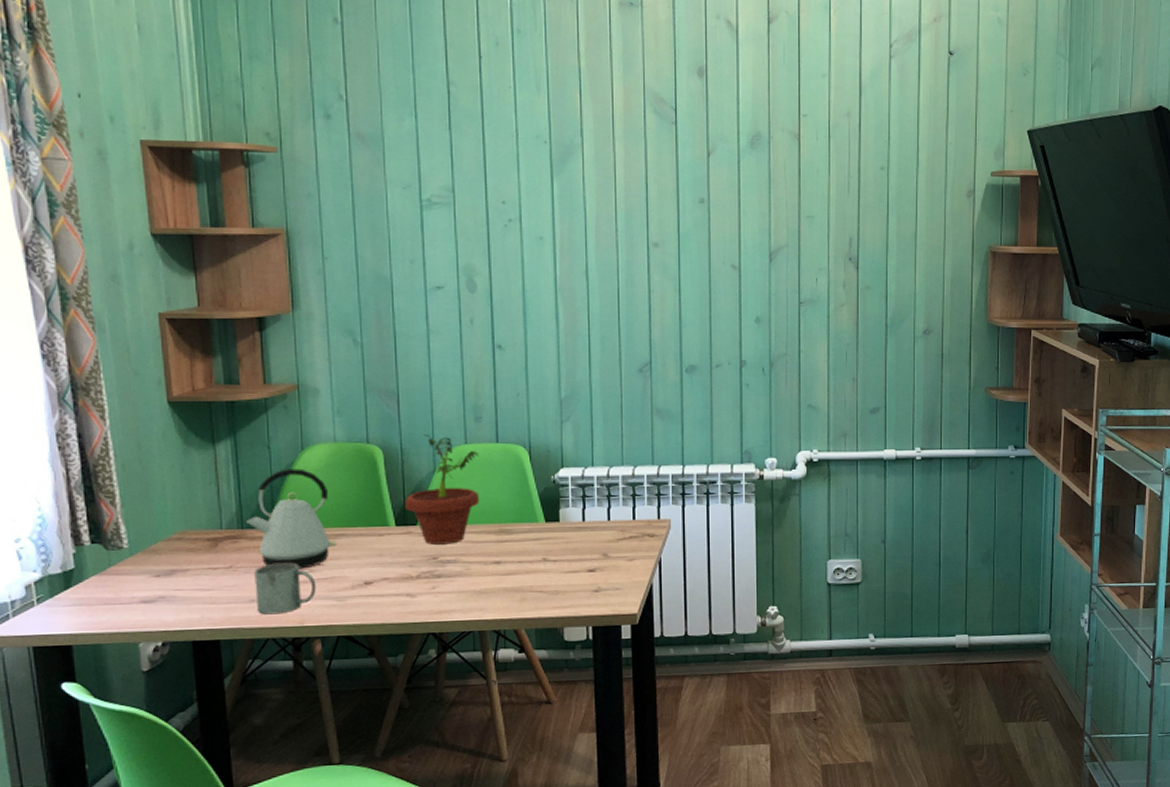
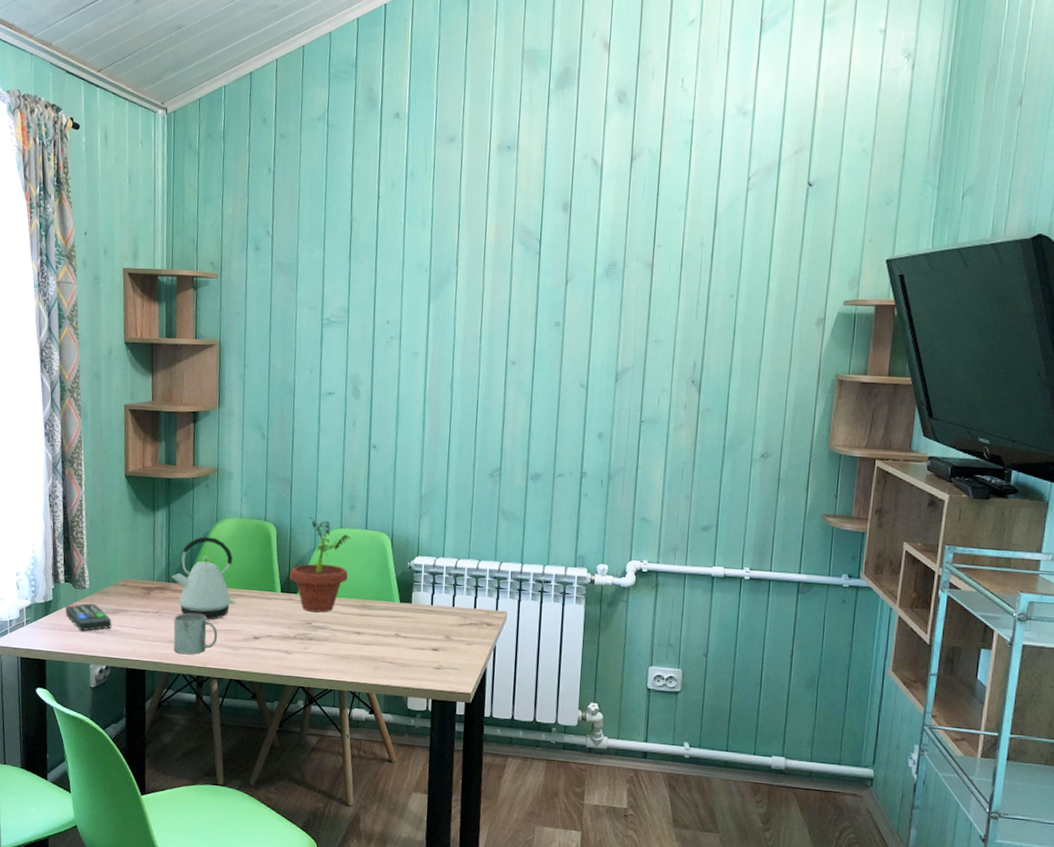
remote control: none [96,566,166,603] -> present [66,603,112,631]

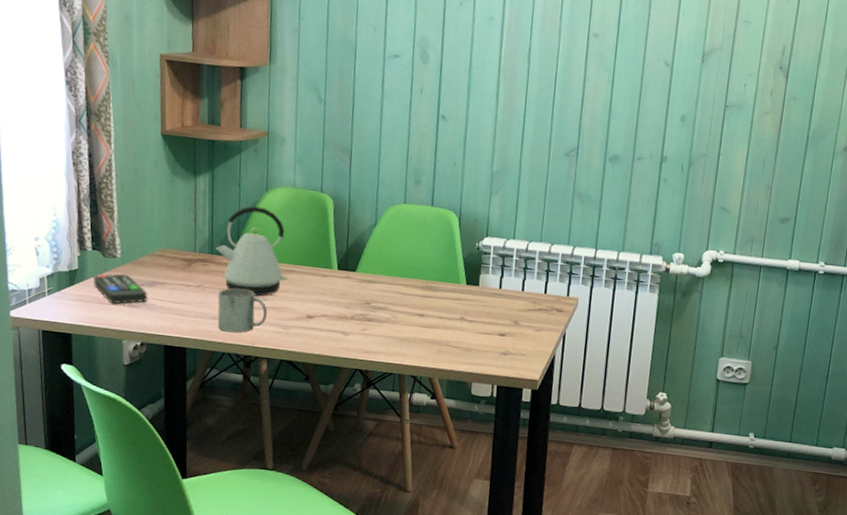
potted plant: present [289,516,351,613] -> none [347,190,416,293]

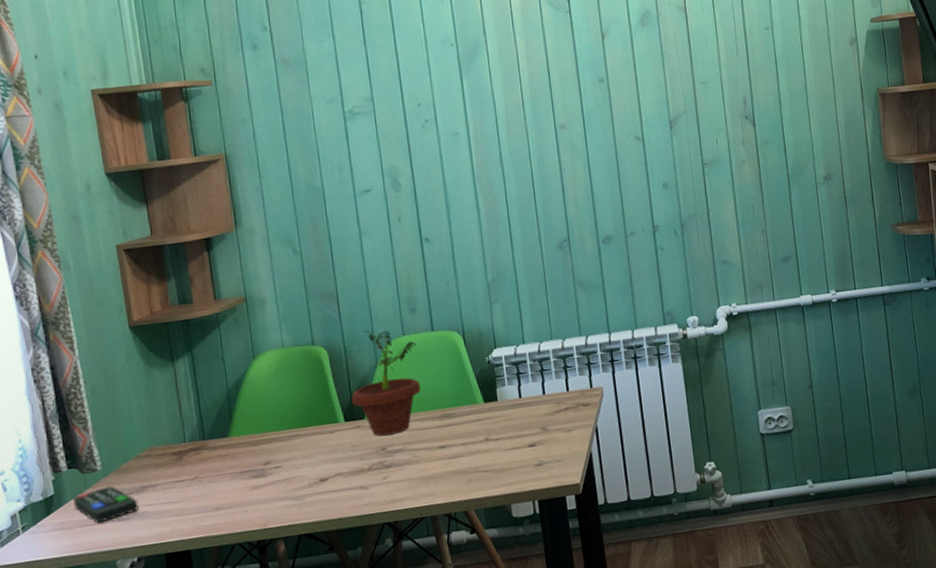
kettle: present [216,206,288,297] -> none [207,376,292,473]
mug: present [217,288,268,333] -> none [218,468,276,521]
potted plant: none [347,190,416,293] -> present [351,330,422,437]

